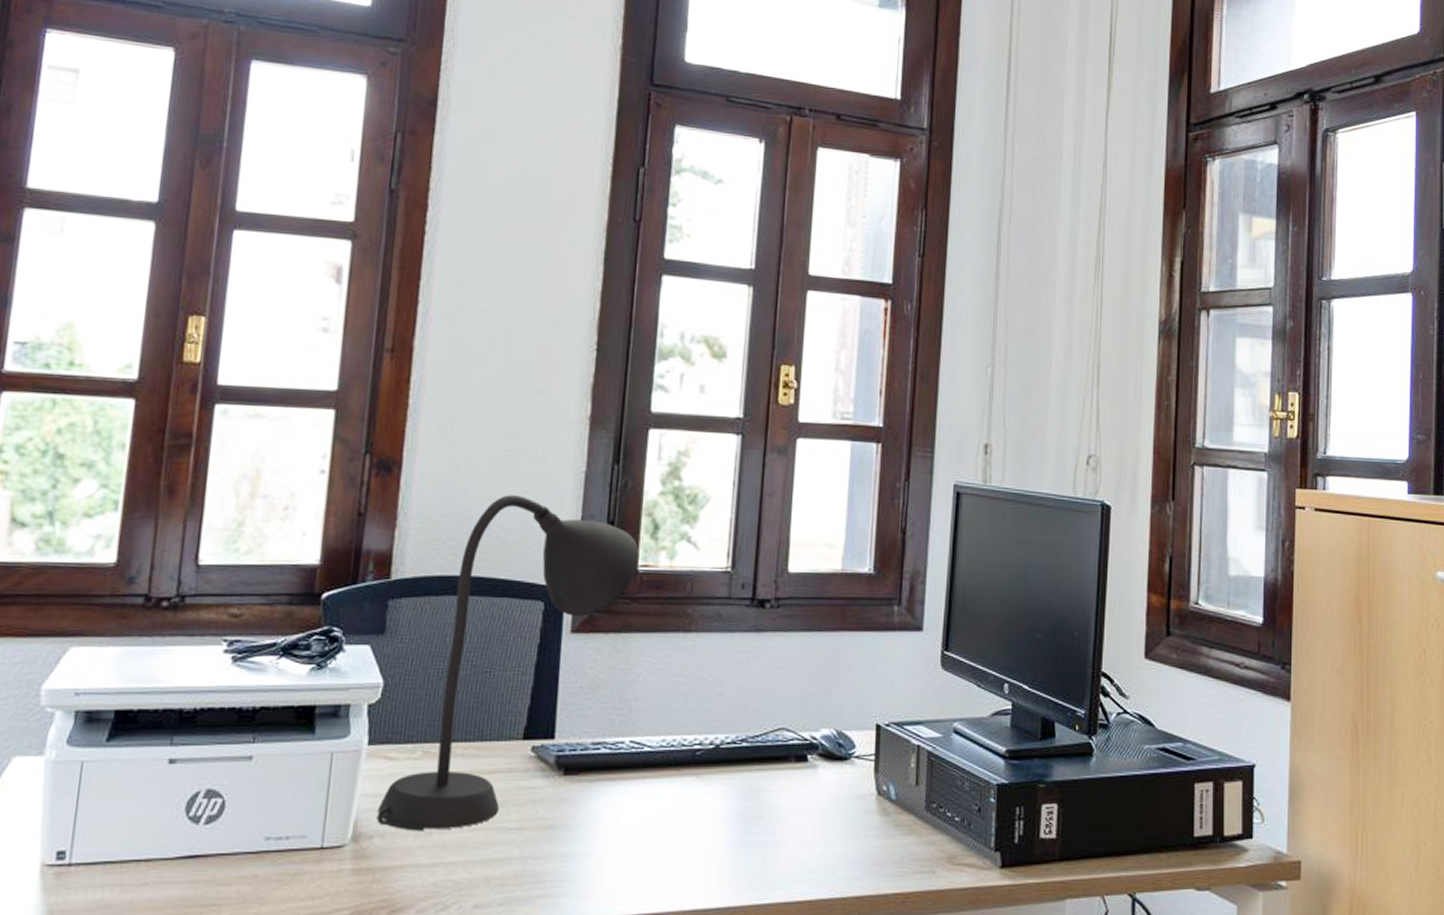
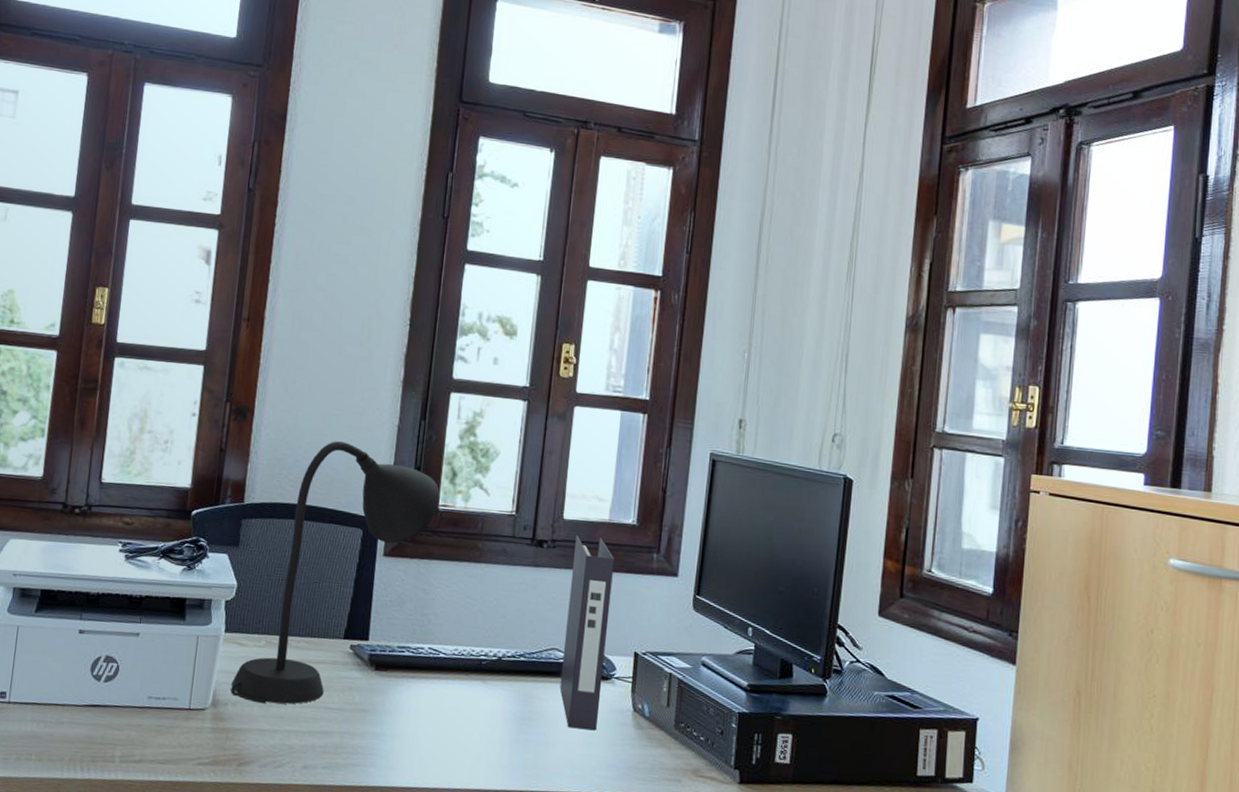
binder: none [790,591,849,823] -> present [560,535,614,731]

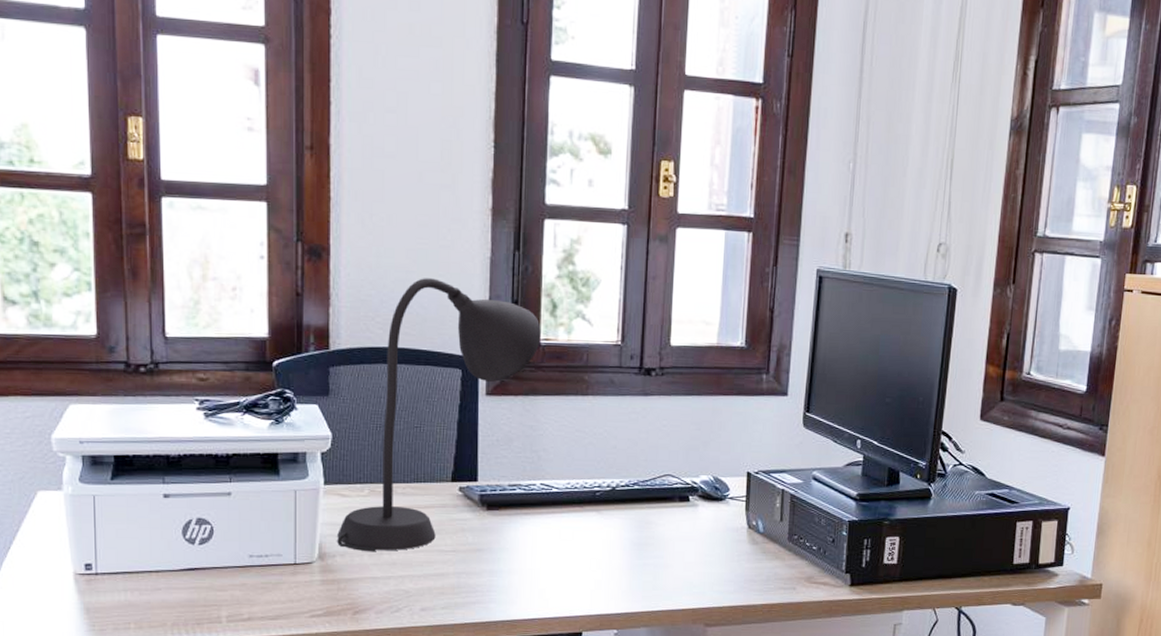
binder: present [560,535,614,731] -> none [675,361,724,550]

